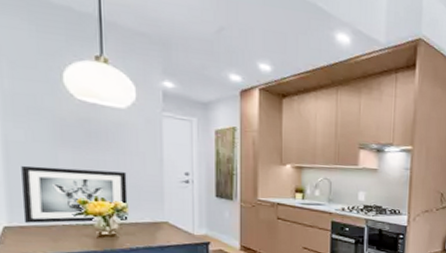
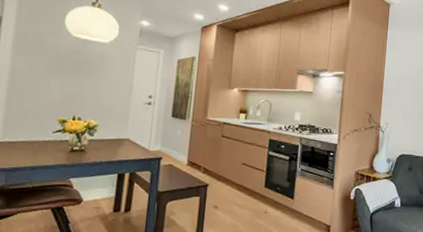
wall art: present [21,165,129,224] -> none [13,90,102,139]

